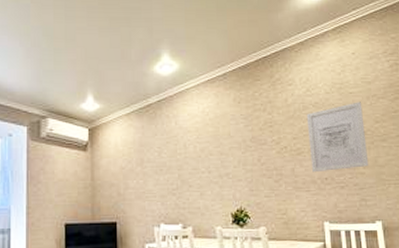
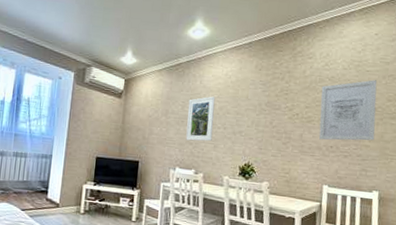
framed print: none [165,137,197,191] -> present [185,96,215,142]

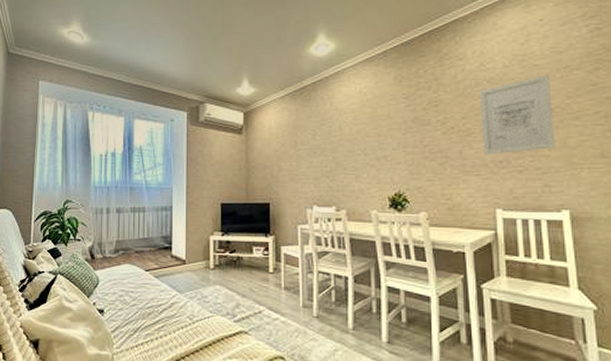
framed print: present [185,96,215,142] -> none [319,119,352,174]

